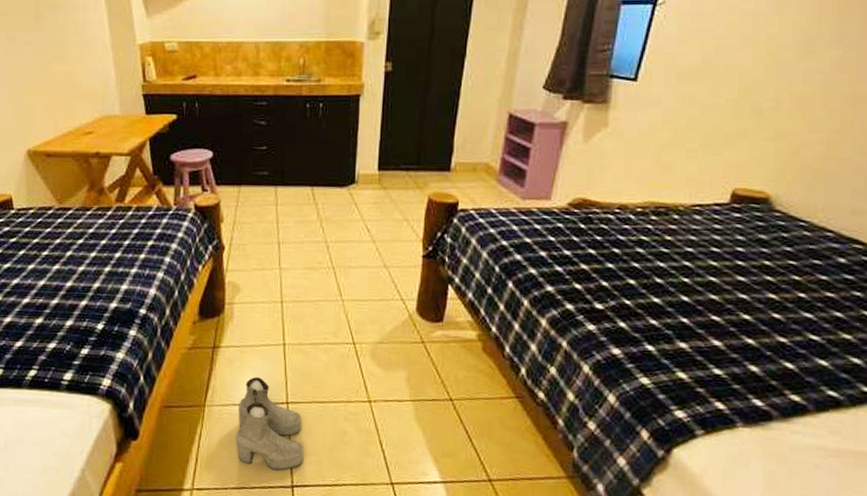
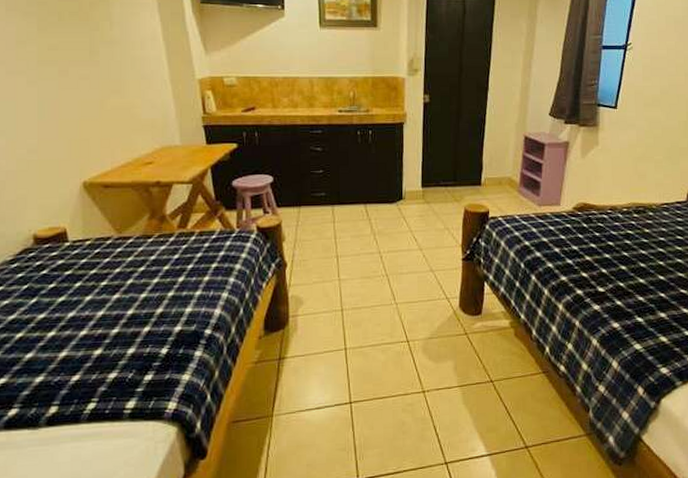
boots: present [236,377,303,471] -> none [303,382,367,468]

